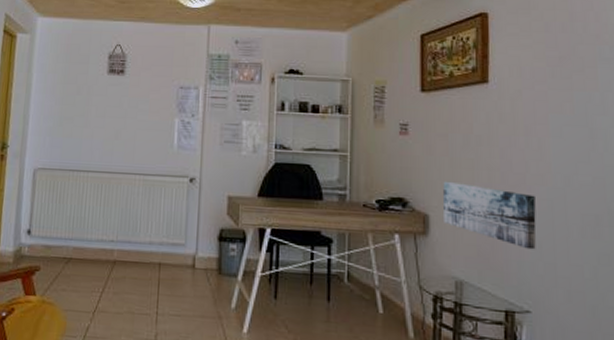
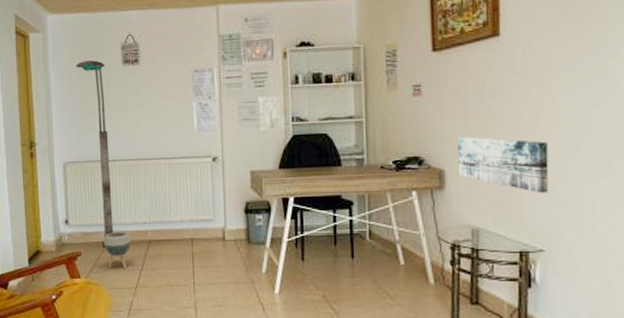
floor lamp: none [59,66,90,265] -> present [75,60,113,248]
planter: none [65,248,96,290] -> present [103,232,132,269]

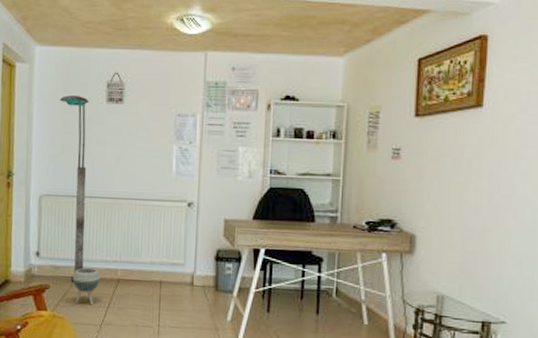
wall art: present [457,136,549,194] -> none [428,203,520,267]

